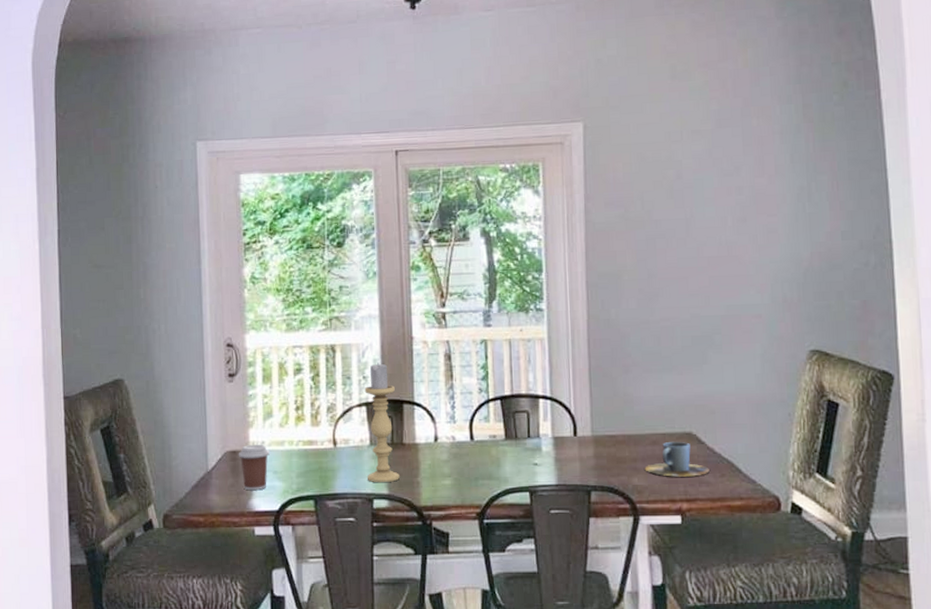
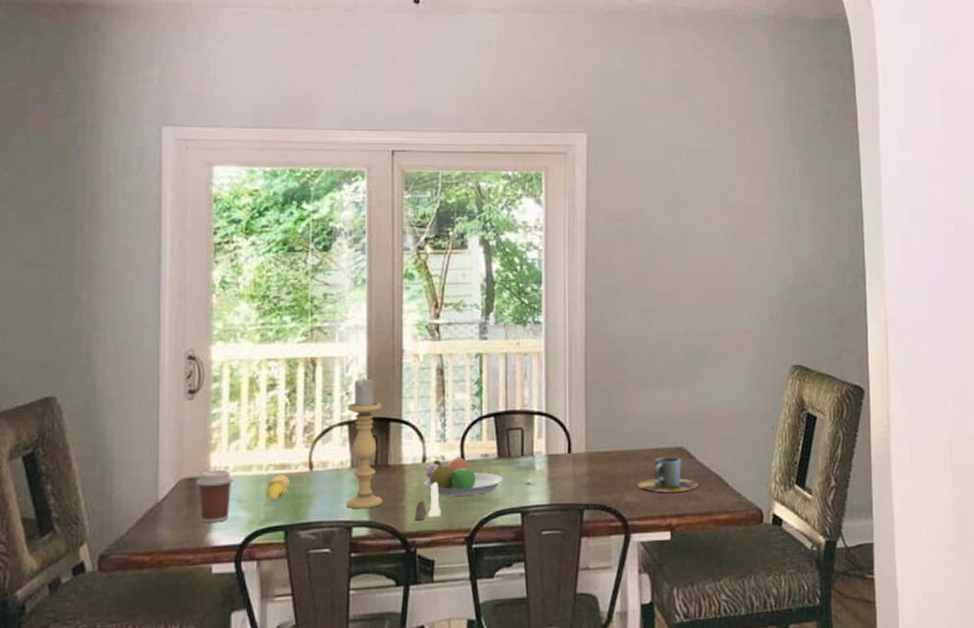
banana: none [296,450,317,472] -> present [265,475,290,500]
salt and pepper shaker set: none [429,459,454,495] -> present [415,481,441,520]
fruit bowl: none [437,437,512,474] -> present [424,457,504,496]

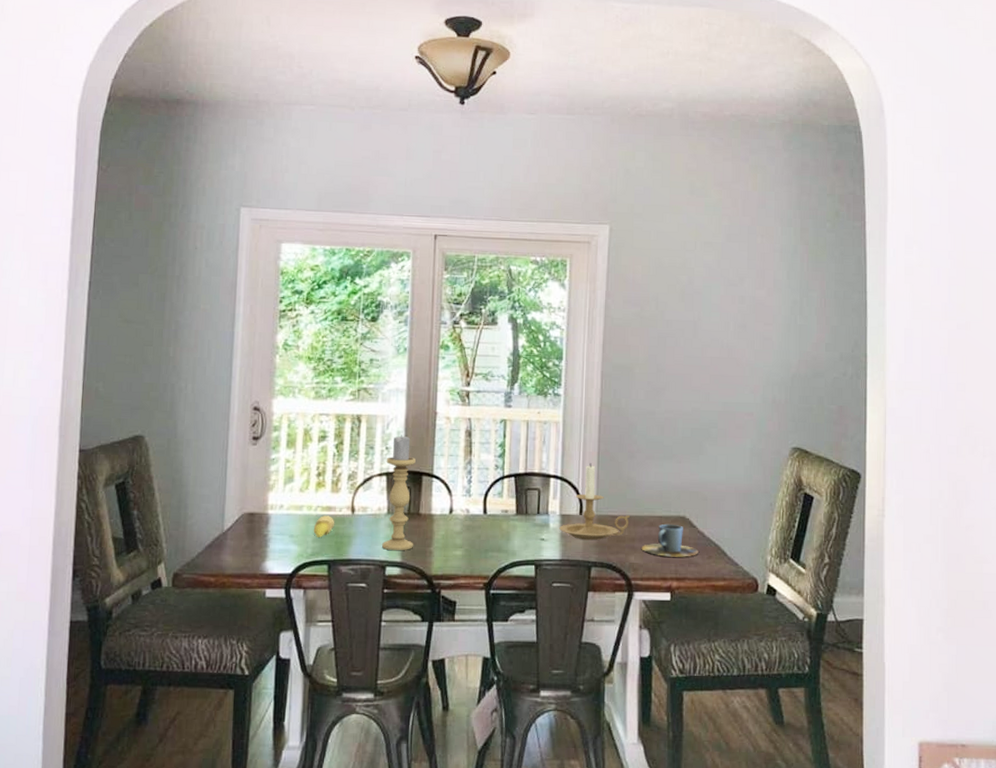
coffee cup: present [196,469,234,523] -> none [255,507,288,553]
salt and pepper shaker set: present [415,481,441,520] -> none [441,531,464,564]
fruit bowl: present [424,457,504,496] -> none [450,511,521,546]
candle holder: none [546,396,623,481] -> present [559,463,630,541]

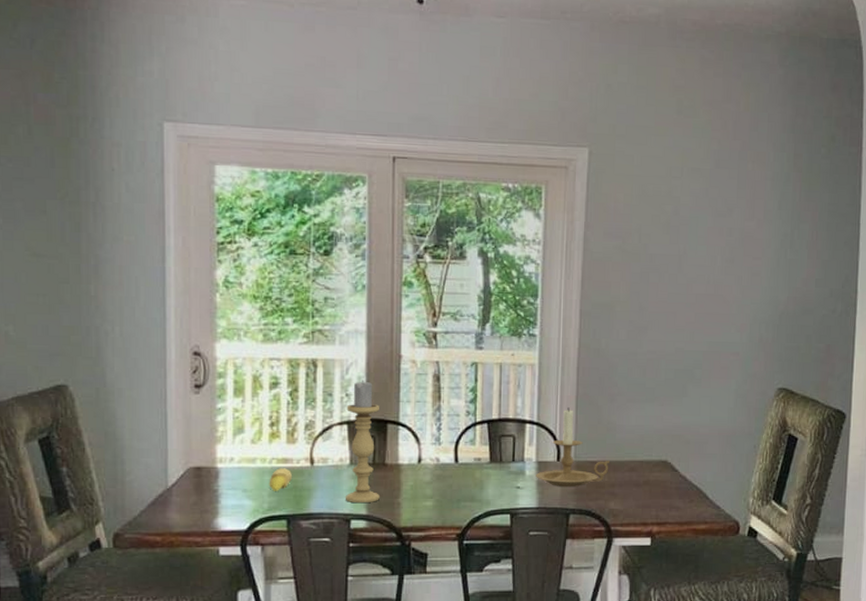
cup: present [641,524,698,557] -> none [621,469,680,502]

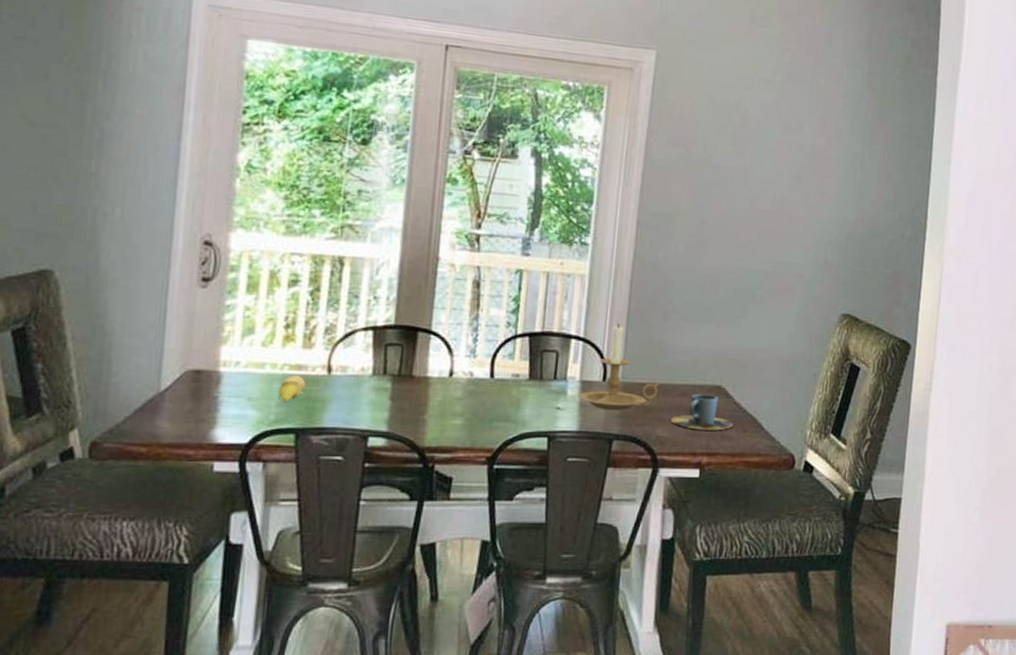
candle holder: present [346,380,380,502] -> none [364,282,410,418]
cup: none [621,469,680,502] -> present [670,394,733,431]

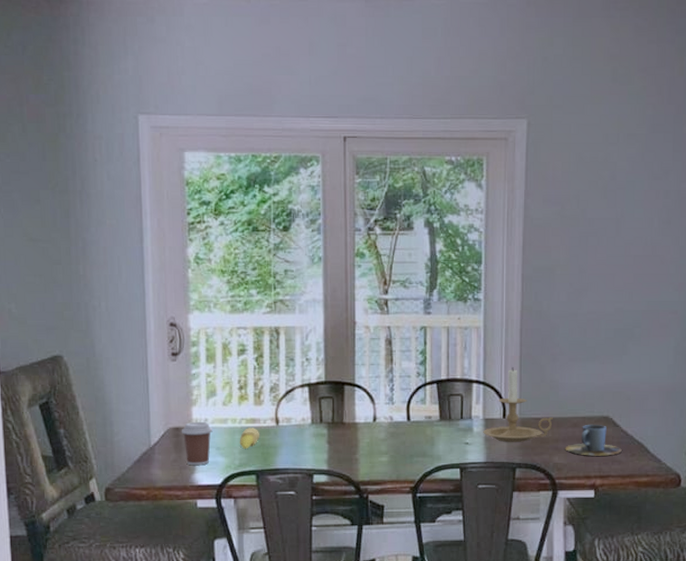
coffee cup: none [202,363,245,419] -> present [181,421,213,466]

